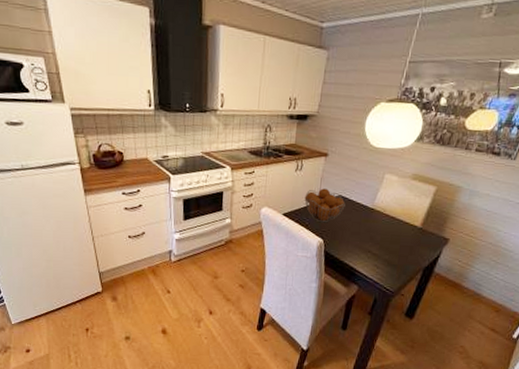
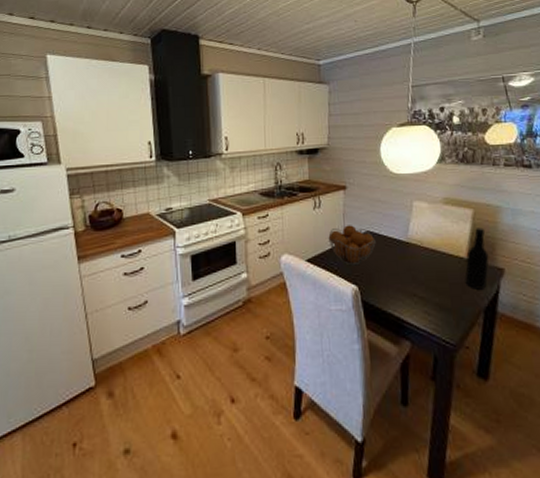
bottle: none [414,203,442,253] -> present [465,228,489,290]

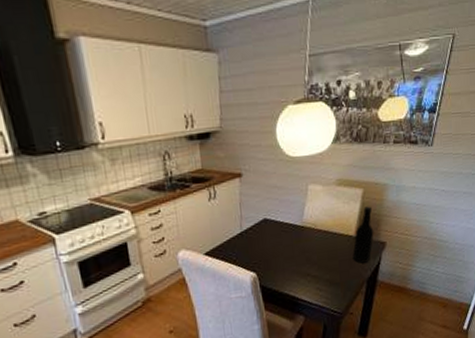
fruit basket: present [328,225,376,266] -> none [225,214,273,255]

